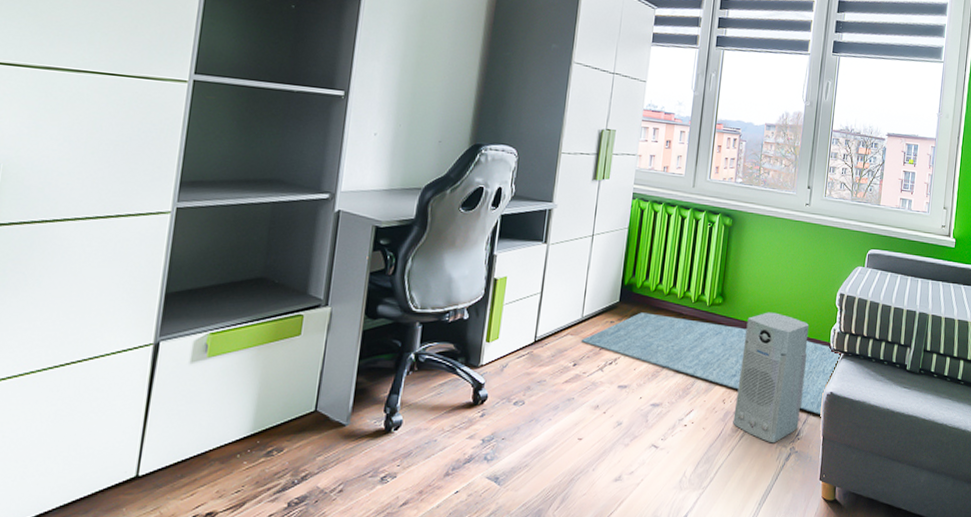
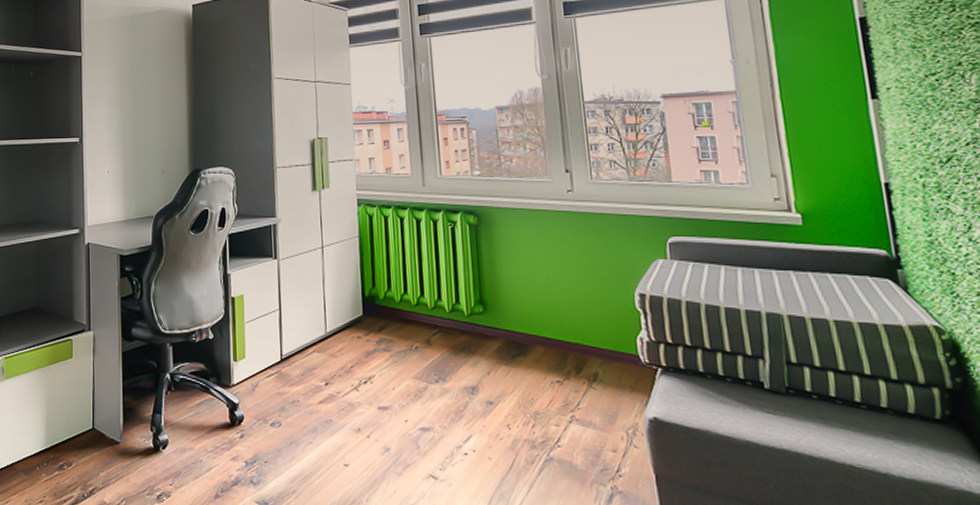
rug: present [581,312,840,415] -> none [328,326,657,447]
air purifier: present [733,312,809,443] -> none [519,320,617,480]

